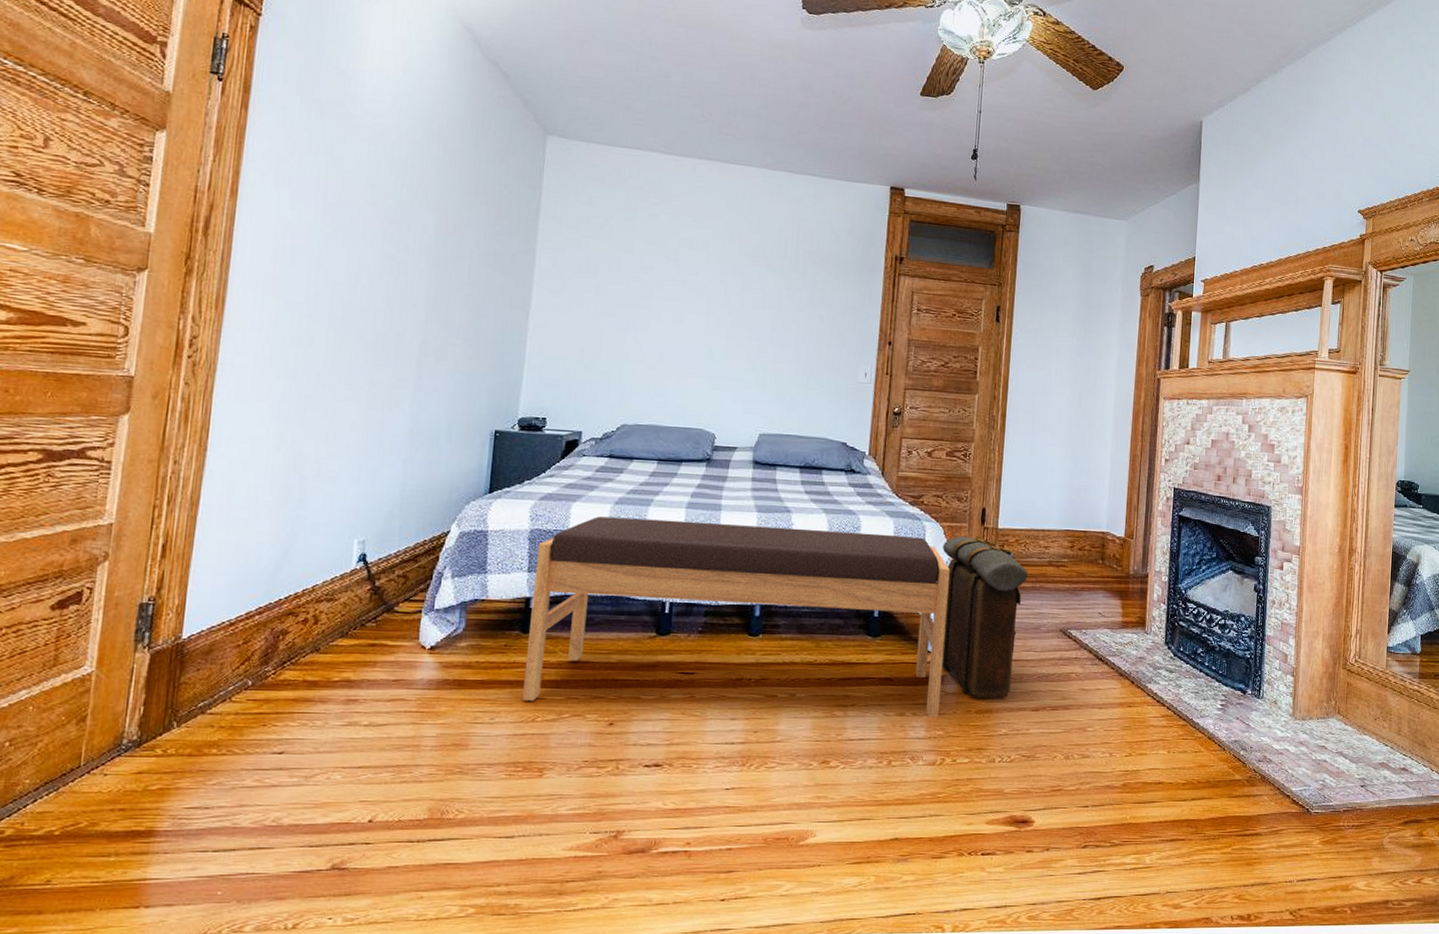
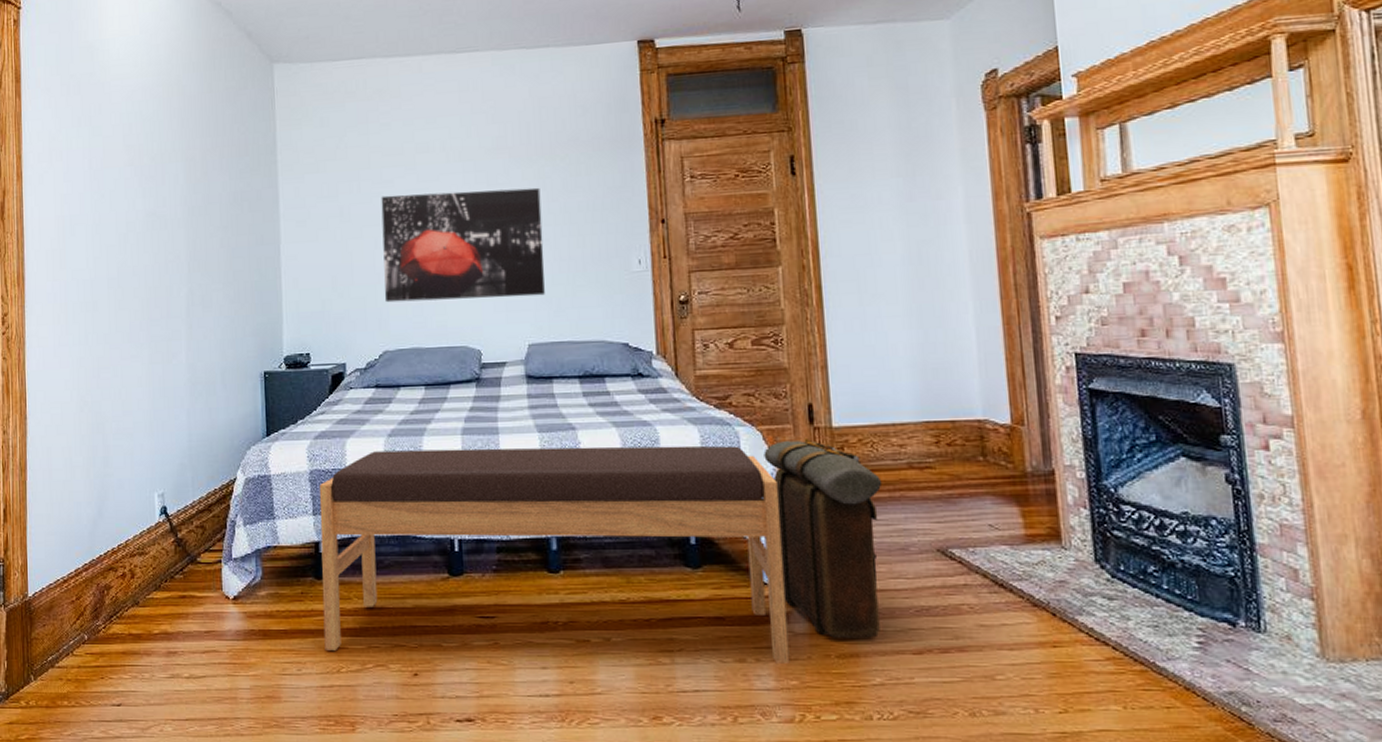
wall art: none [629,280,789,393] -> present [381,187,545,303]

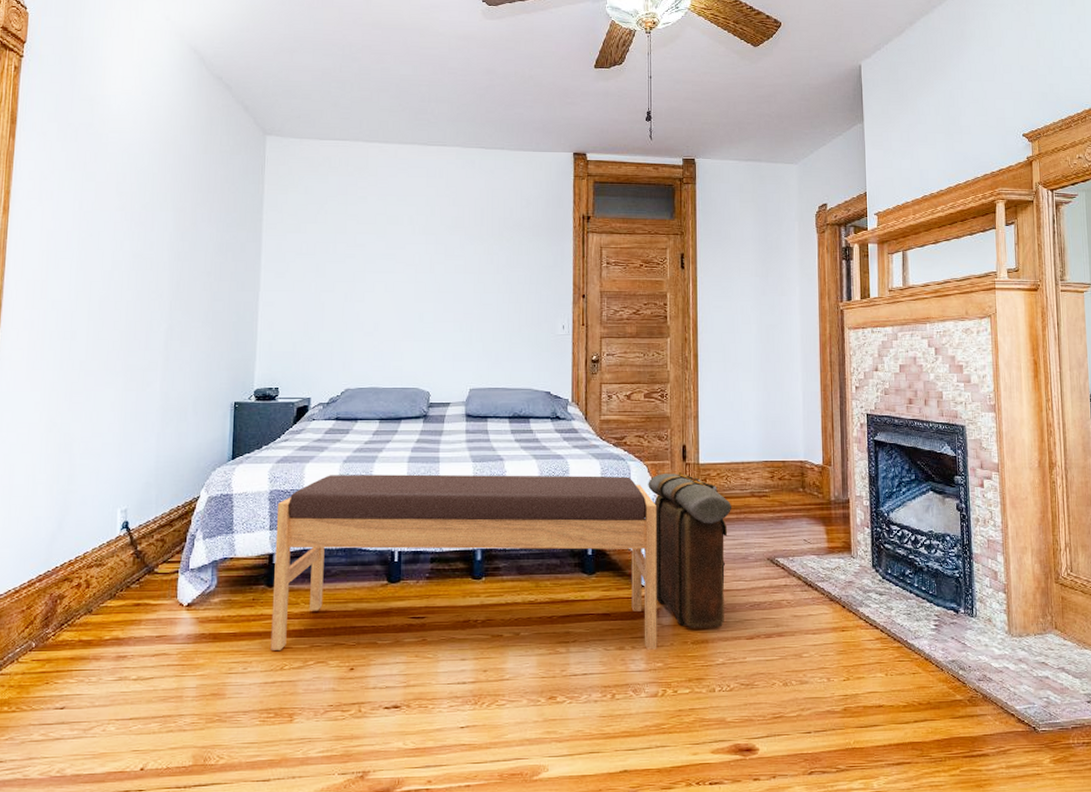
wall art: present [381,187,545,303] -> none [350,257,488,350]

